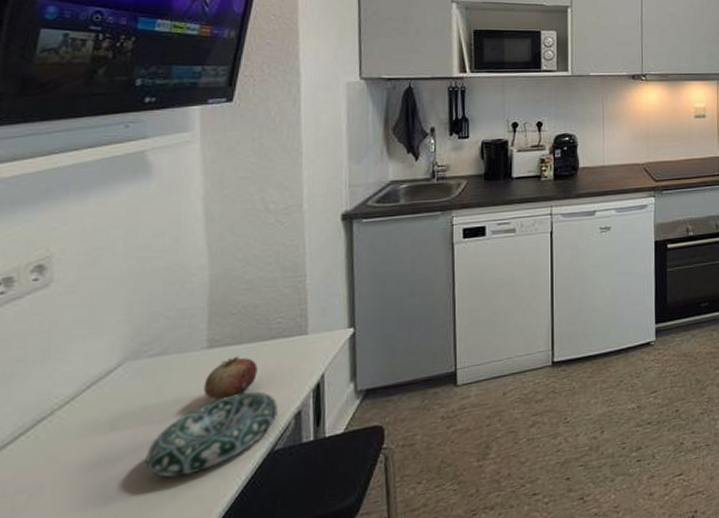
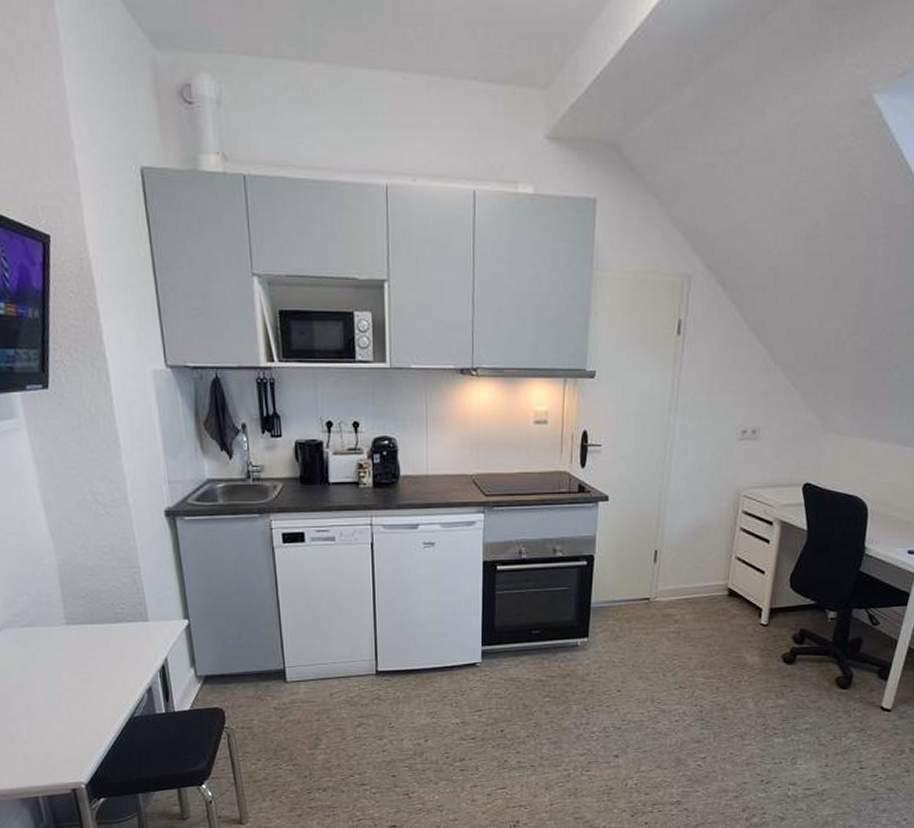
decorative bowl: present [145,391,278,478] -> none [33,666,132,727]
fruit: present [203,356,258,401] -> none [68,634,111,669]

